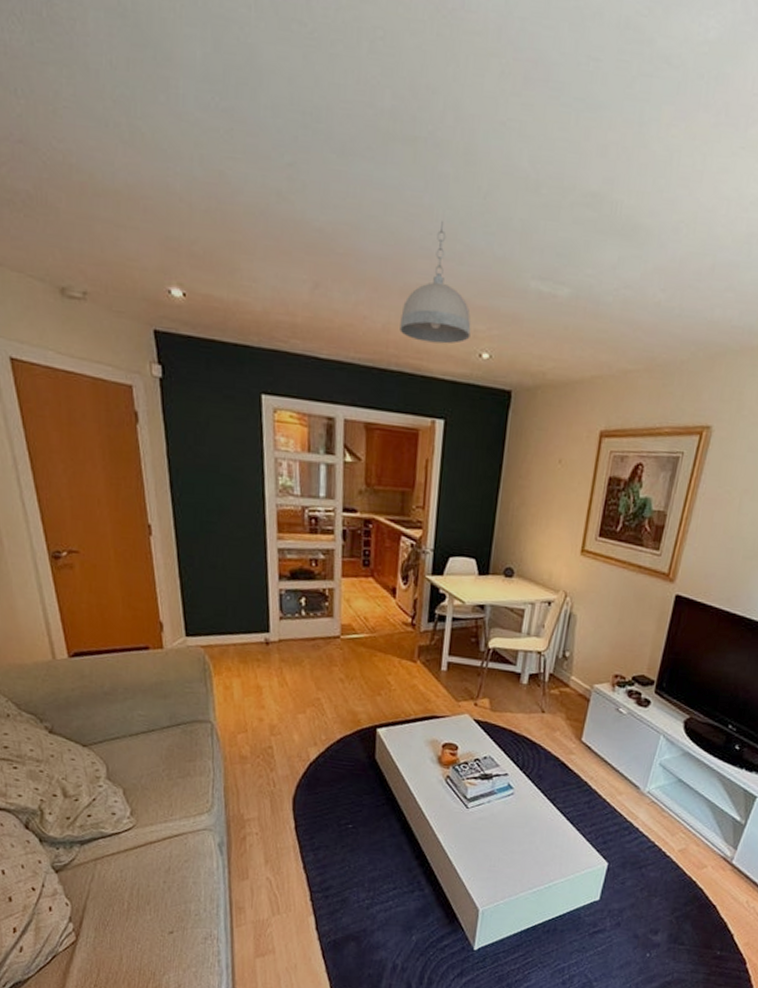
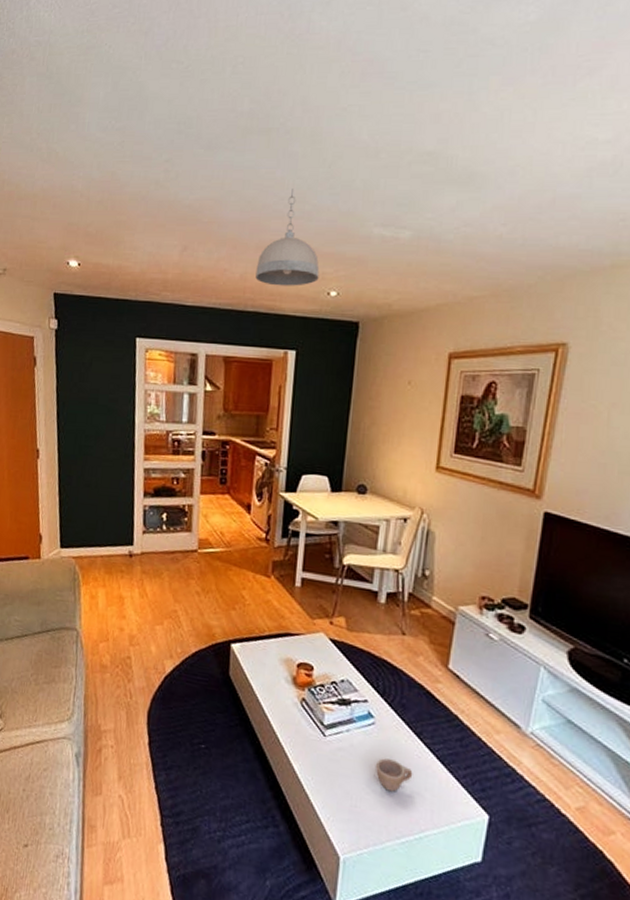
cup: none [513,823,546,851] -> present [376,758,413,792]

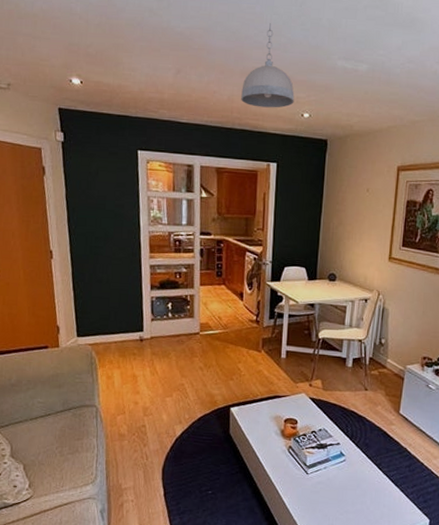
cup: present [376,758,413,792] -> none [347,486,375,511]

